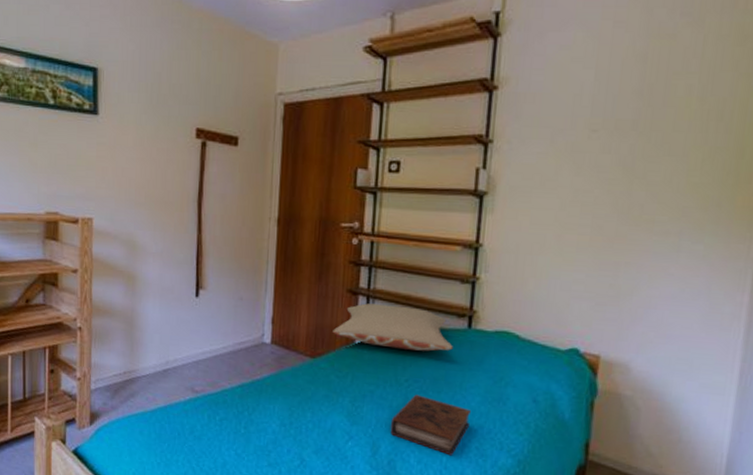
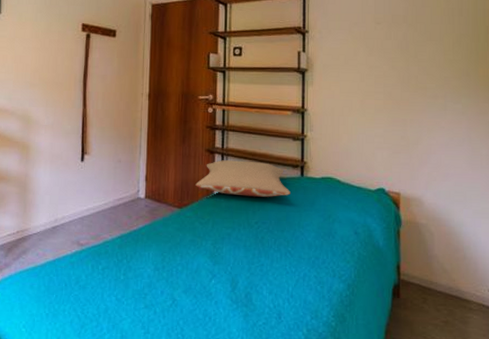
book: present [390,394,470,456] -> none [245,234,308,285]

